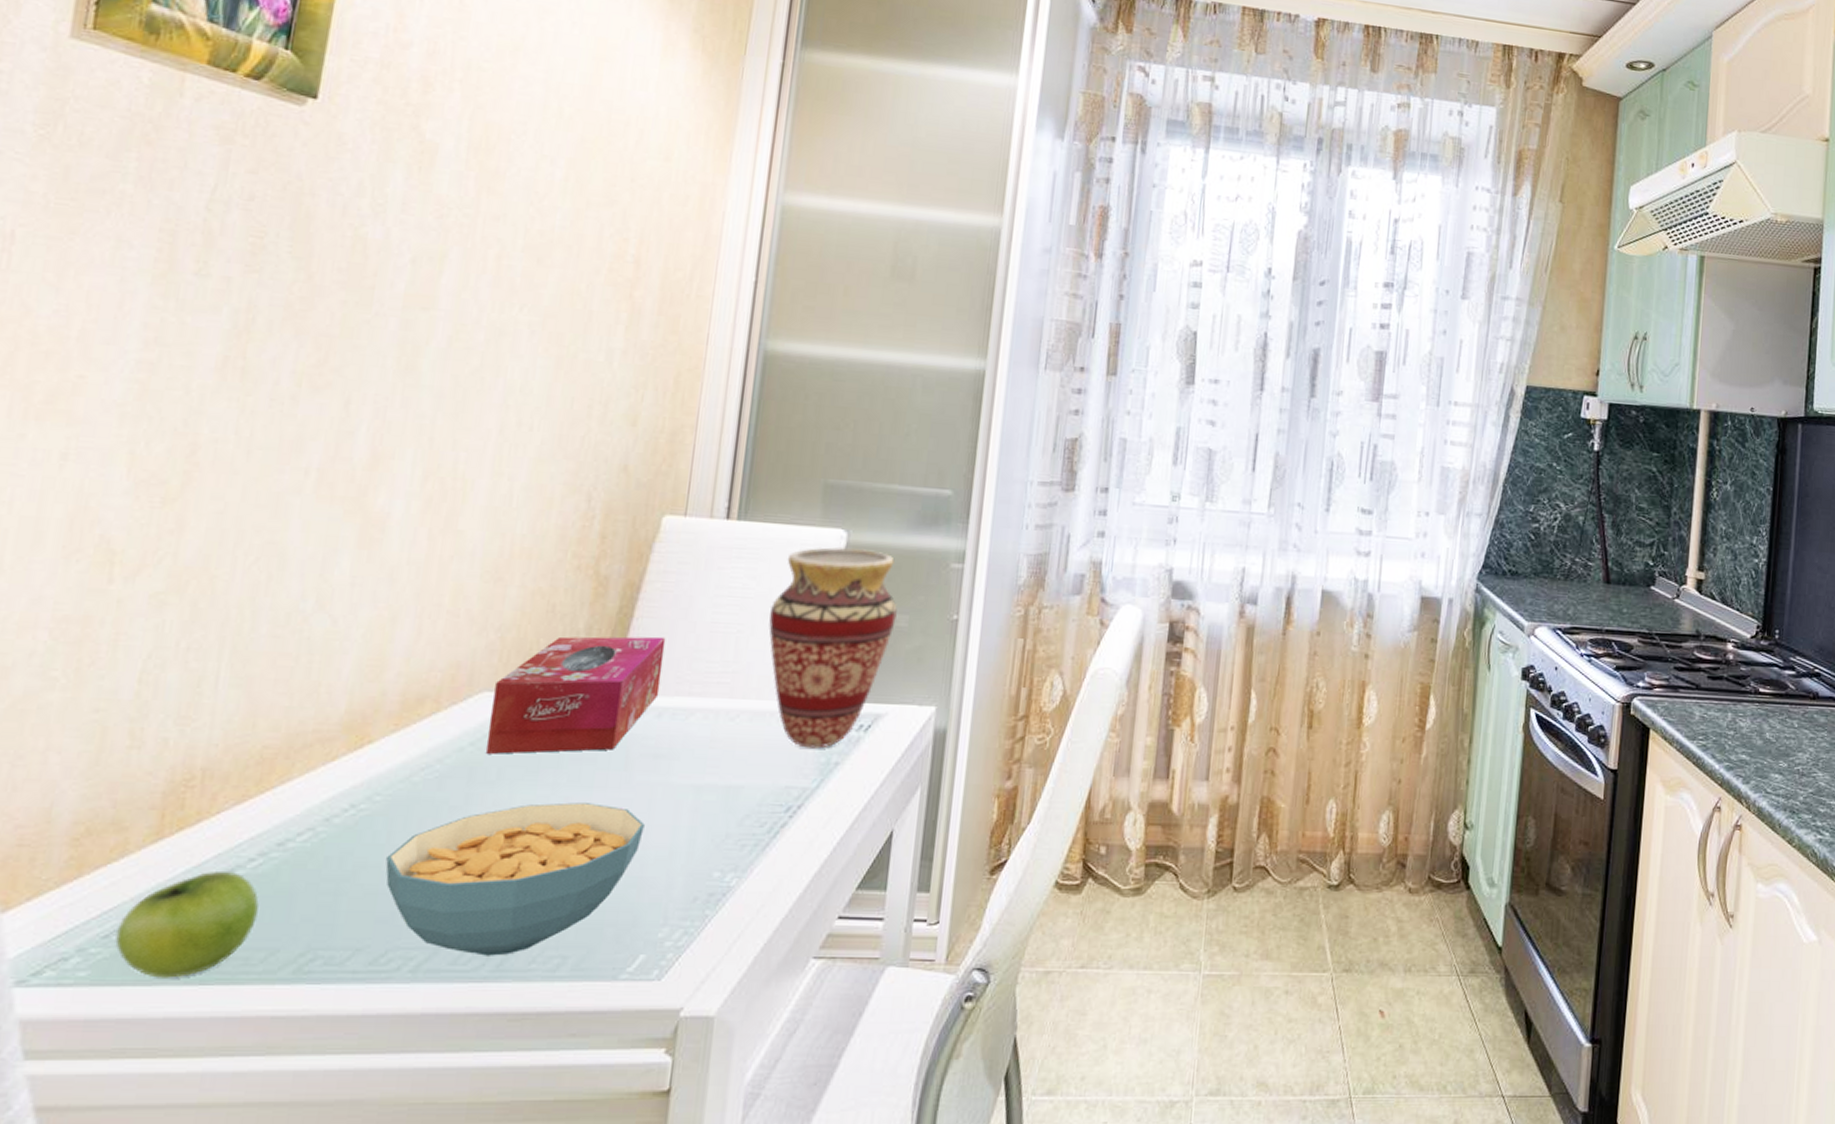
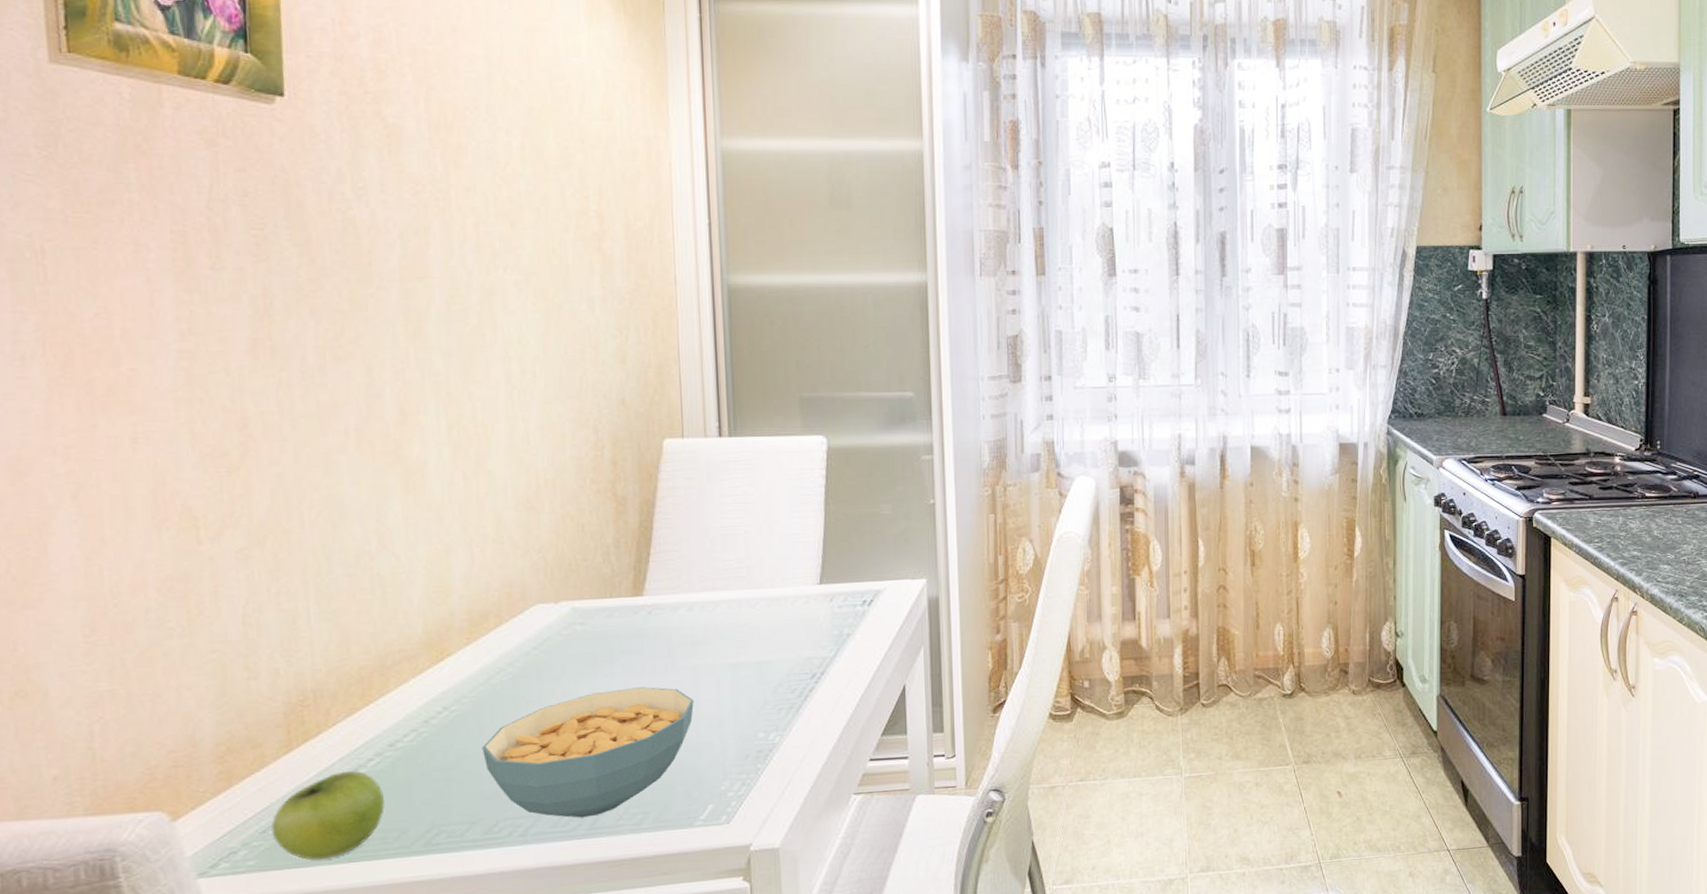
tissue box: present [485,636,666,754] -> none [546,543,687,655]
vase: present [769,546,897,749] -> none [771,451,881,624]

